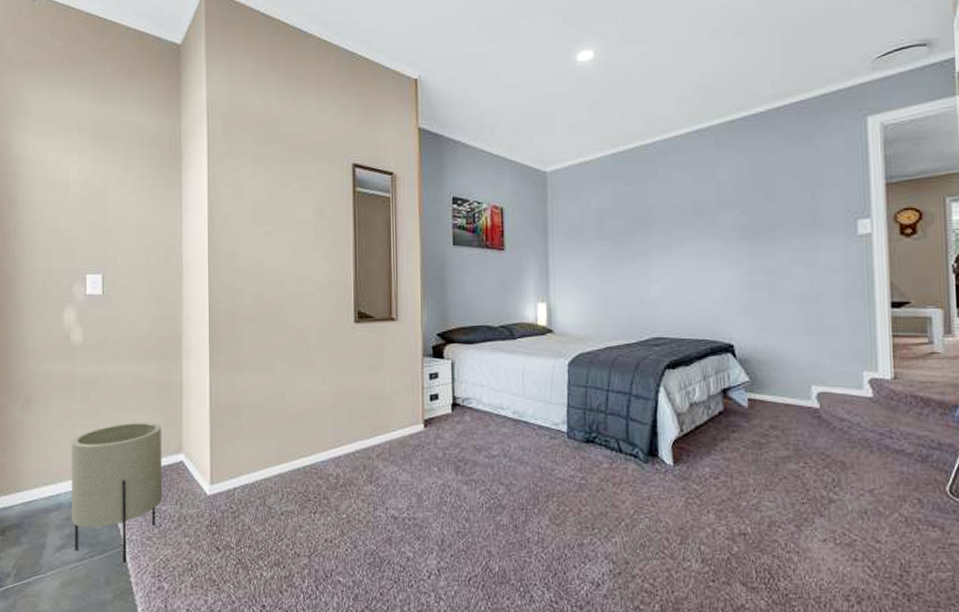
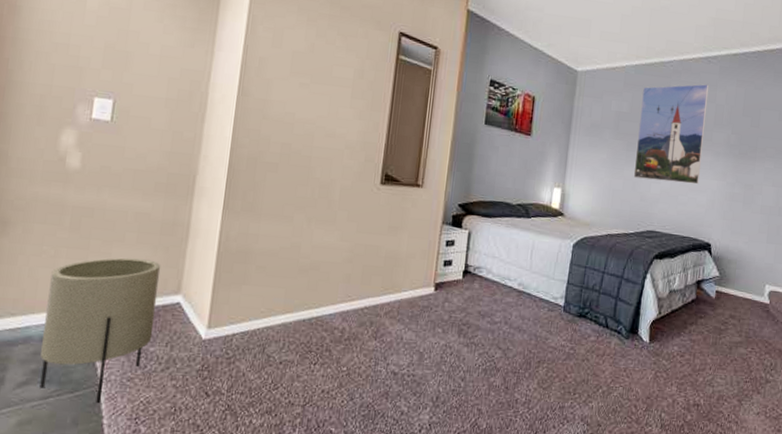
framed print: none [625,162,708,280] -> present [633,84,709,185]

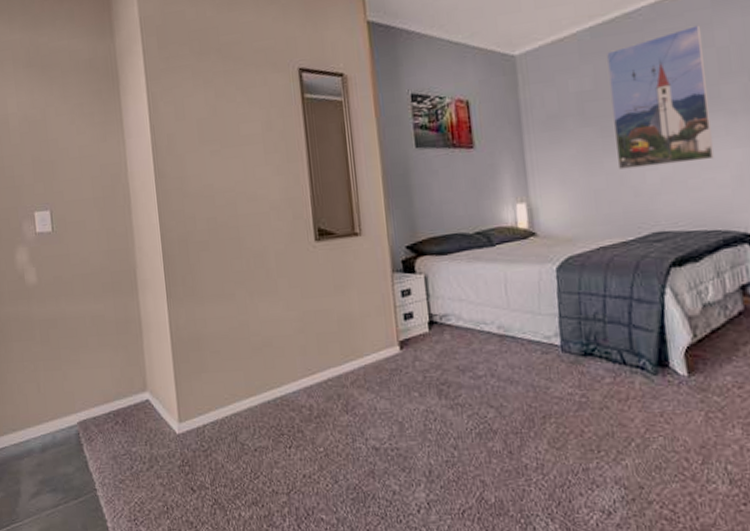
planter: present [39,257,161,403] -> none [35,361,132,507]

